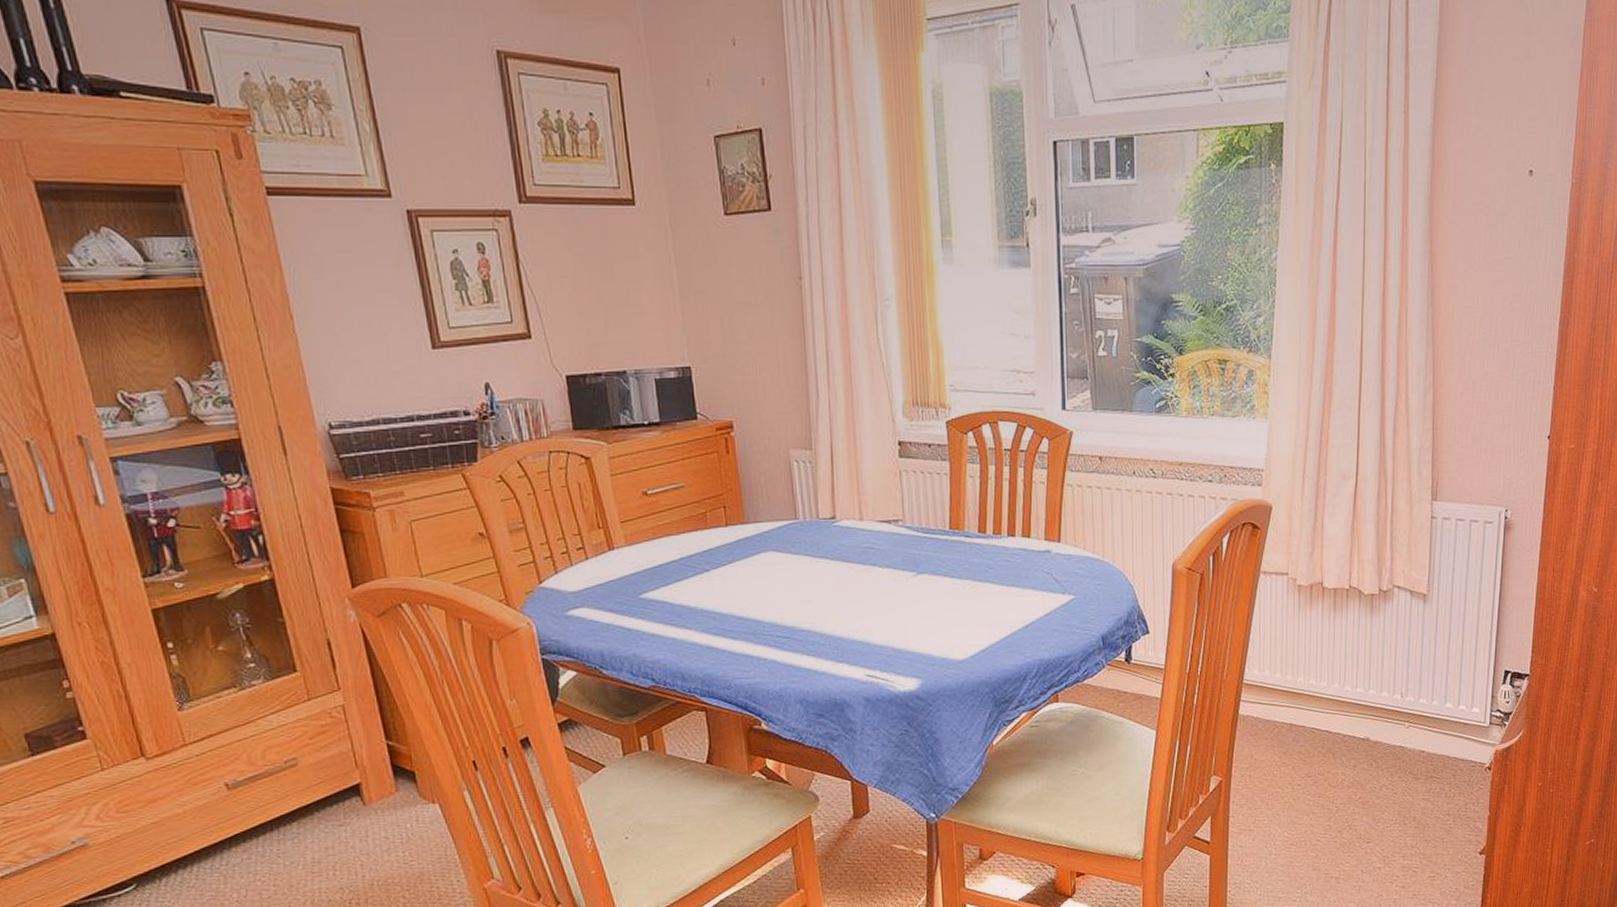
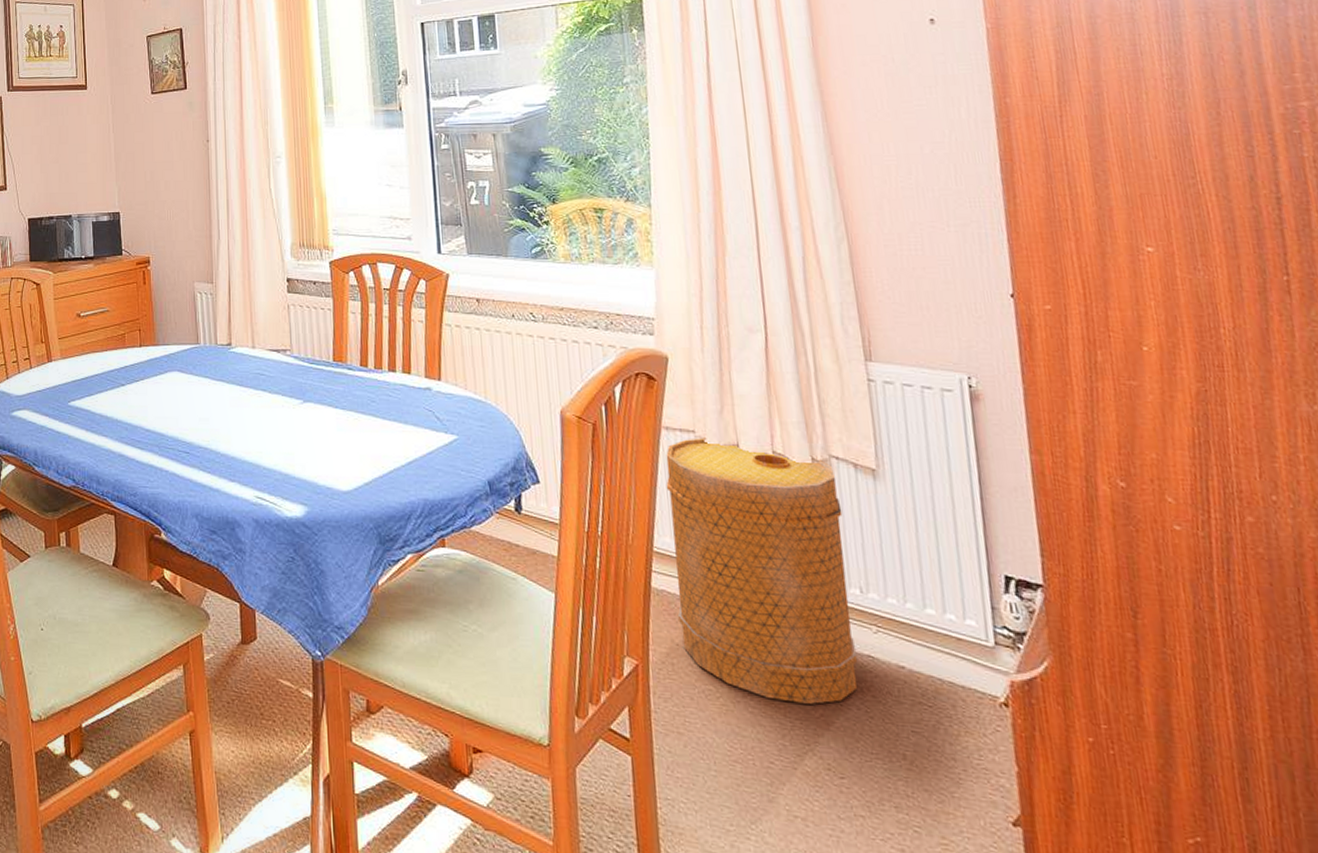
basket: none [1259,579,1397,792] -> present [666,438,858,704]

